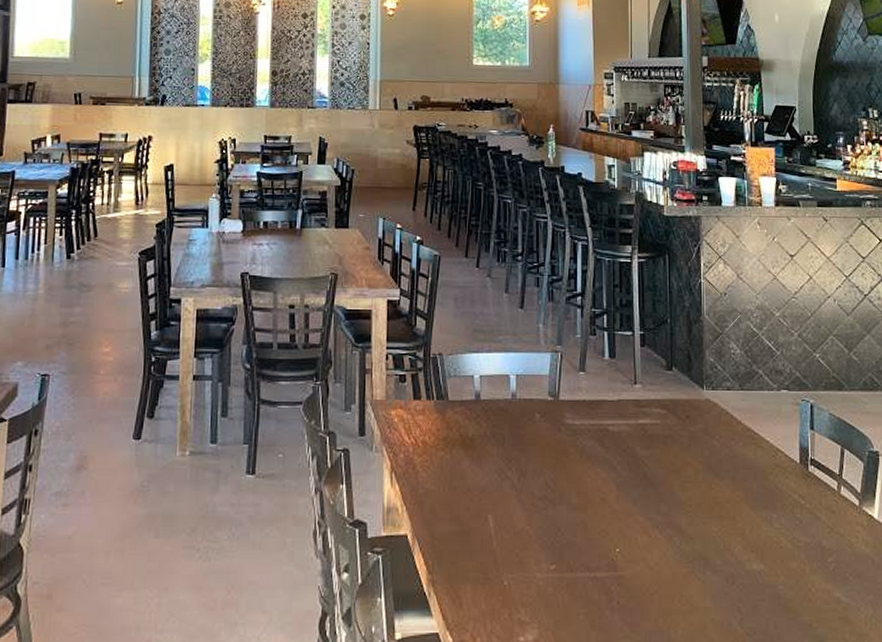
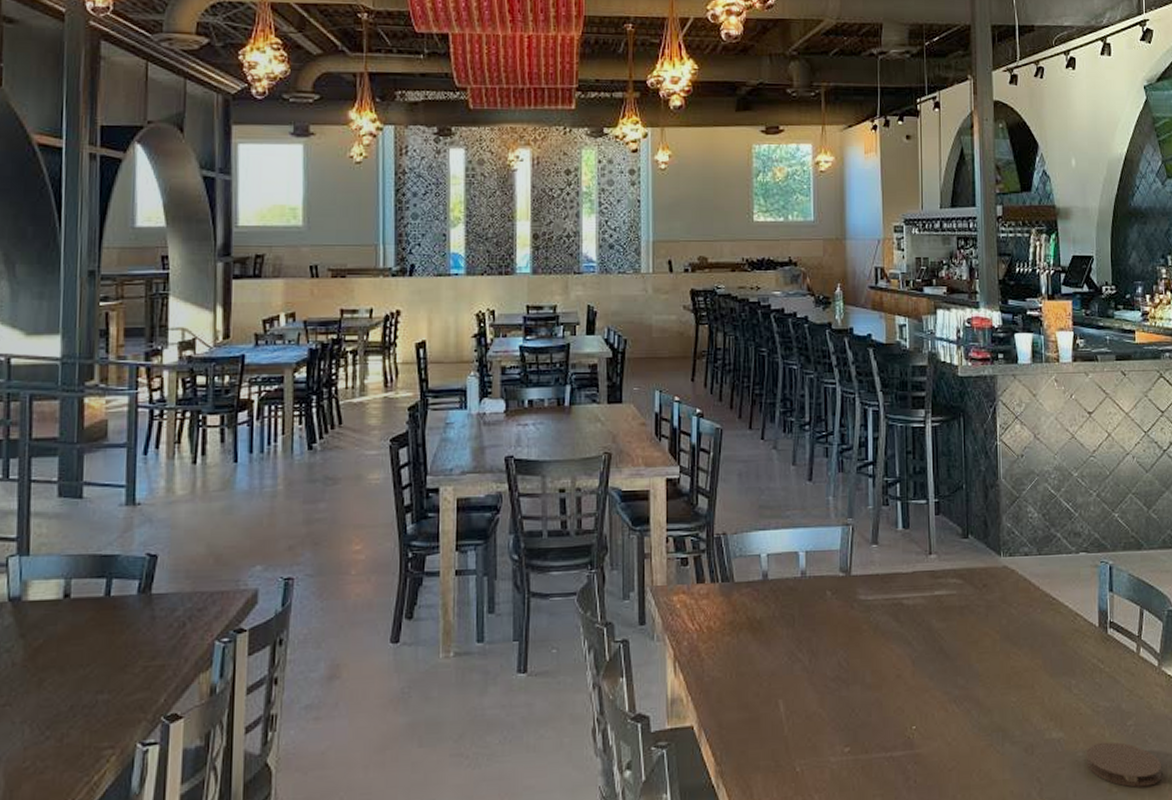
coaster: none [787,577,863,624] -> present [1087,741,1163,788]

